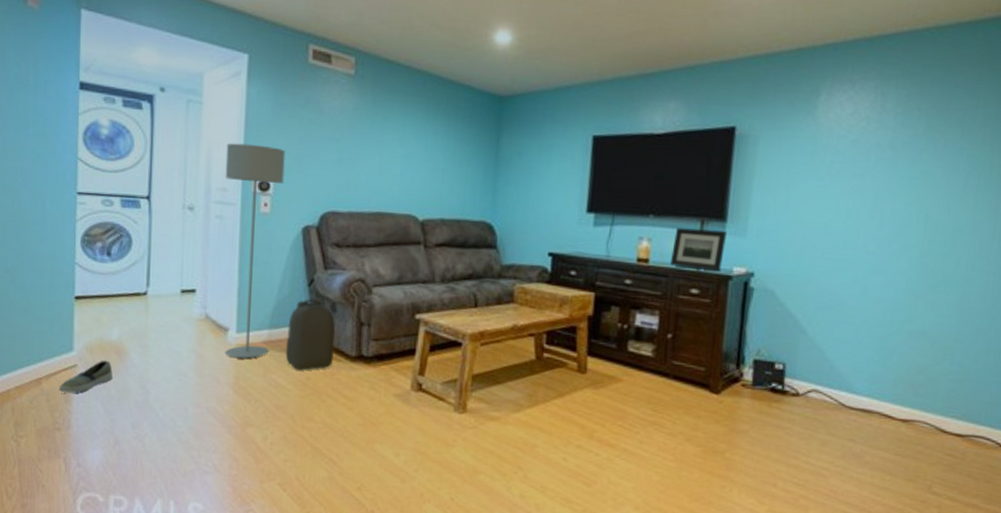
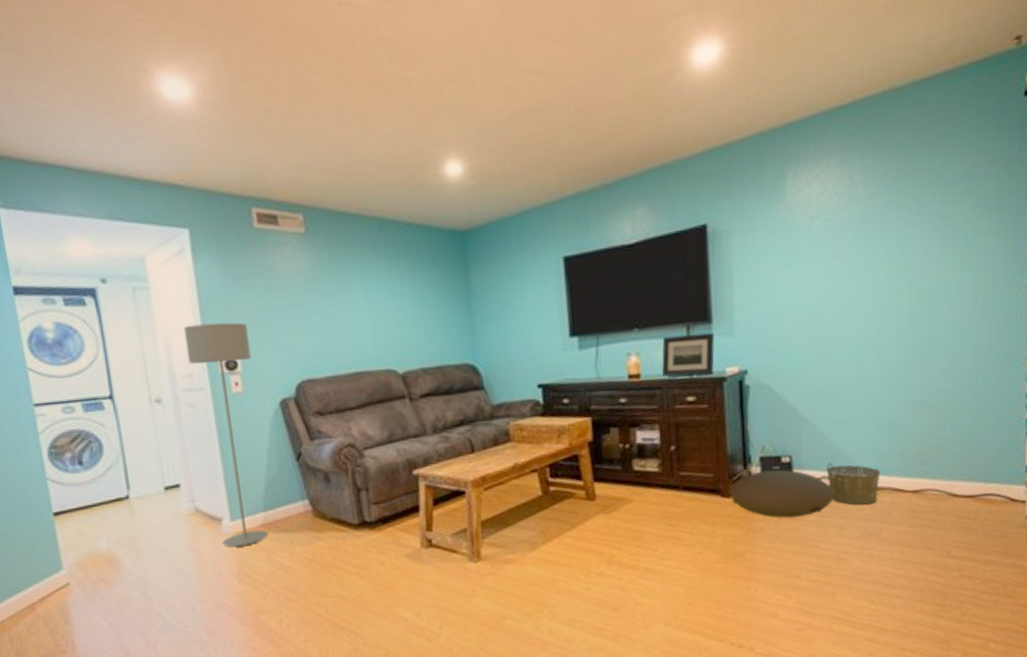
shoe: present [58,360,113,393] -> none [55,572,110,613]
backpack: present [285,298,336,370] -> none [283,472,336,547]
pouf: none [719,373,822,426] -> present [730,469,834,519]
basket: none [817,376,872,425] -> present [826,462,881,505]

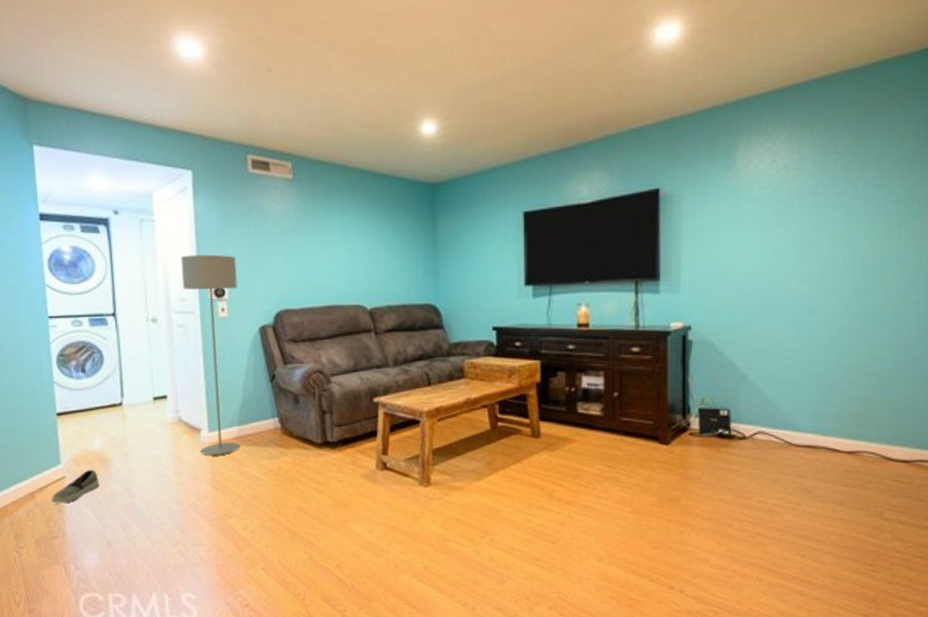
shoe: none [55,572,110,613] -> present [51,469,99,503]
picture frame: present [662,333,715,377] -> none [610,289,661,329]
pouf: present [730,469,834,519] -> none [669,422,769,469]
basket: present [826,462,881,505] -> none [763,418,817,461]

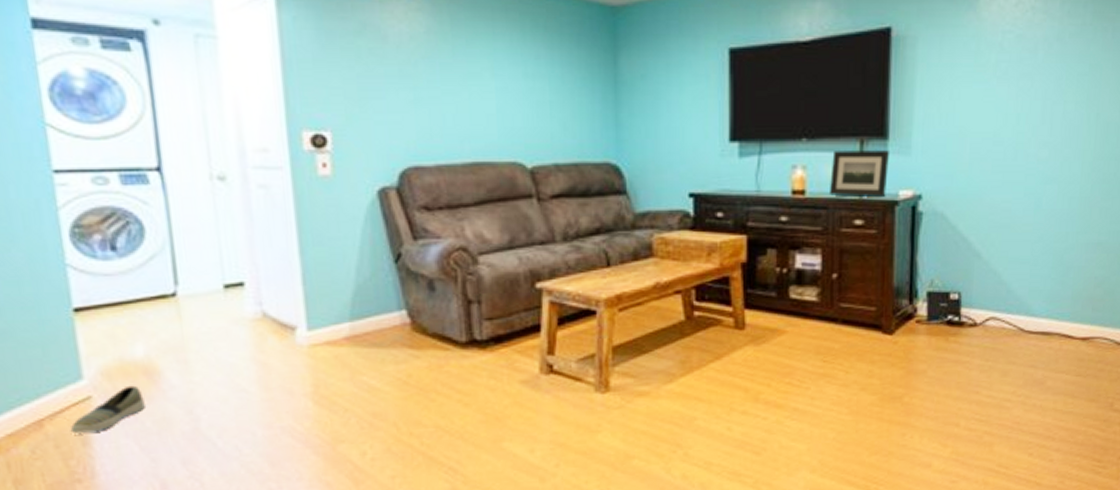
floor lamp: present [180,254,241,456] -> none [259,88,354,363]
picture frame: none [610,289,661,329] -> present [830,150,889,198]

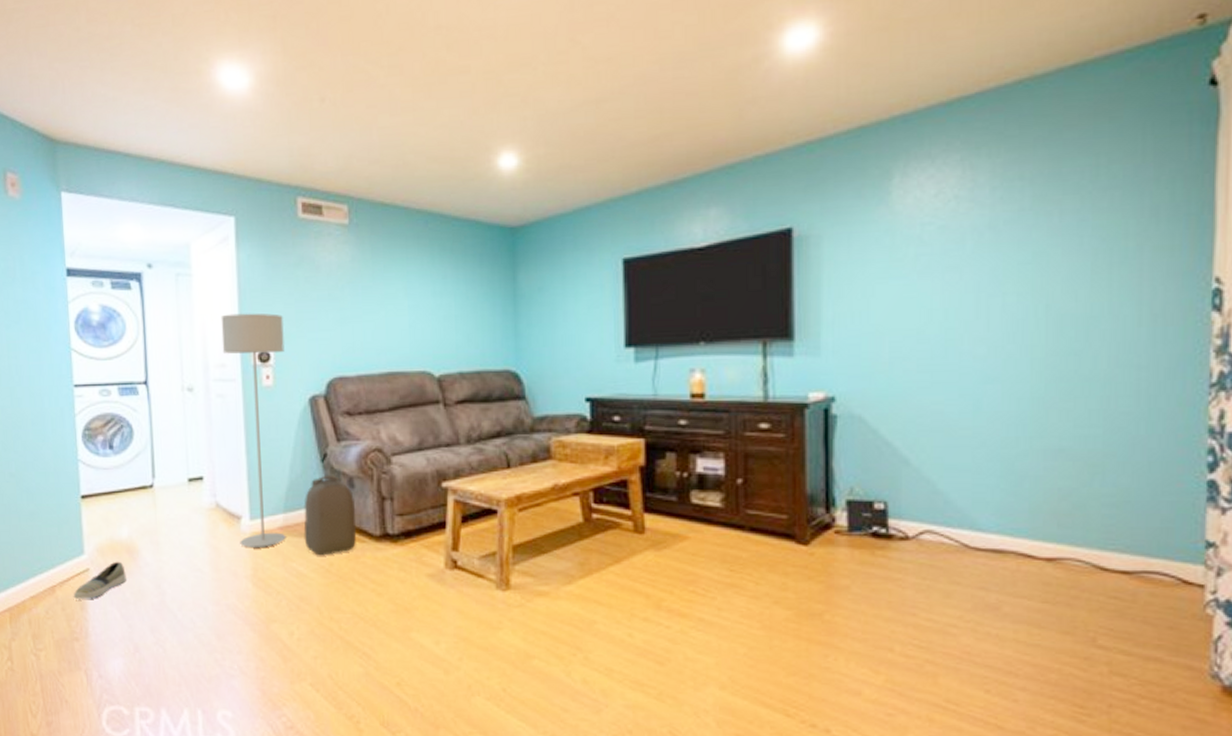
floor lamp: none [259,88,354,363] -> present [221,313,286,549]
backpack: none [374,277,439,366] -> present [303,475,357,555]
picture frame: present [830,150,889,198] -> none [731,352,795,400]

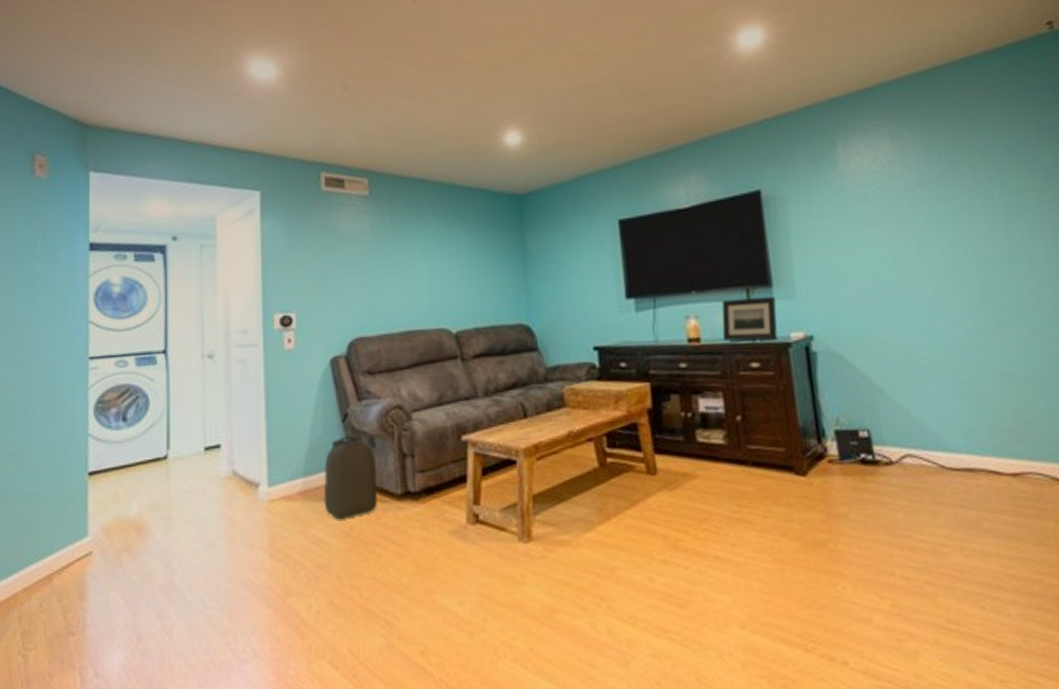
shoe: present [73,561,126,599] -> none [72,541,133,587]
floor lamp: present [221,313,286,549] -> none [244,279,306,517]
picture frame: none [731,352,795,400] -> present [721,297,778,341]

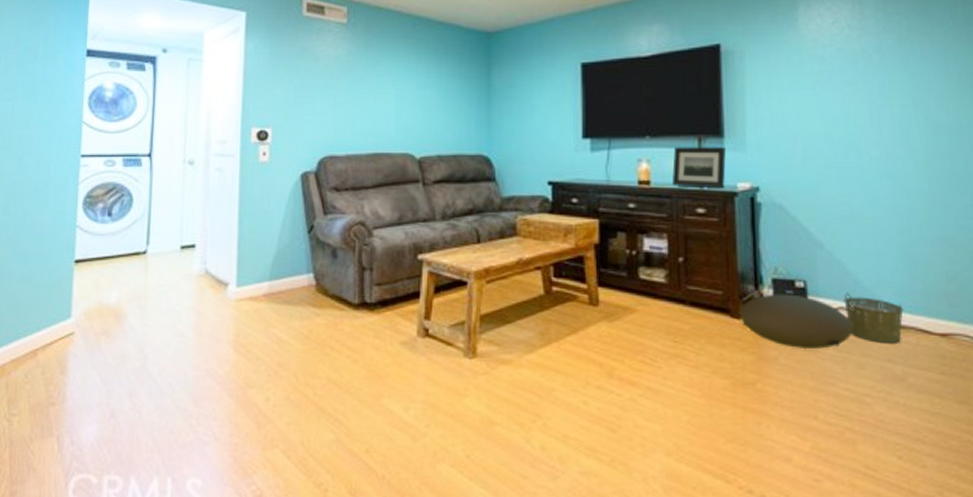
backpack: present [323,435,378,519] -> none [286,245,337,322]
pouf: none [804,445,922,503] -> present [740,294,853,350]
basket: none [910,438,973,489] -> present [844,292,904,343]

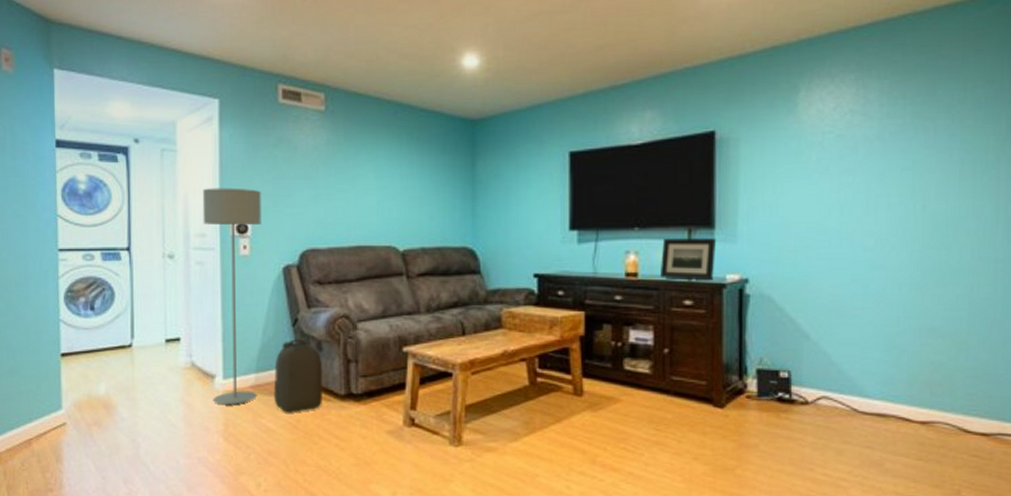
floor lamp: none [224,96,283,315] -> present [202,188,261,406]
backpack: none [286,245,337,322] -> present [273,338,323,412]
pouf: present [740,294,853,350] -> none [723,384,834,437]
basket: present [844,292,904,343] -> none [827,382,886,431]

